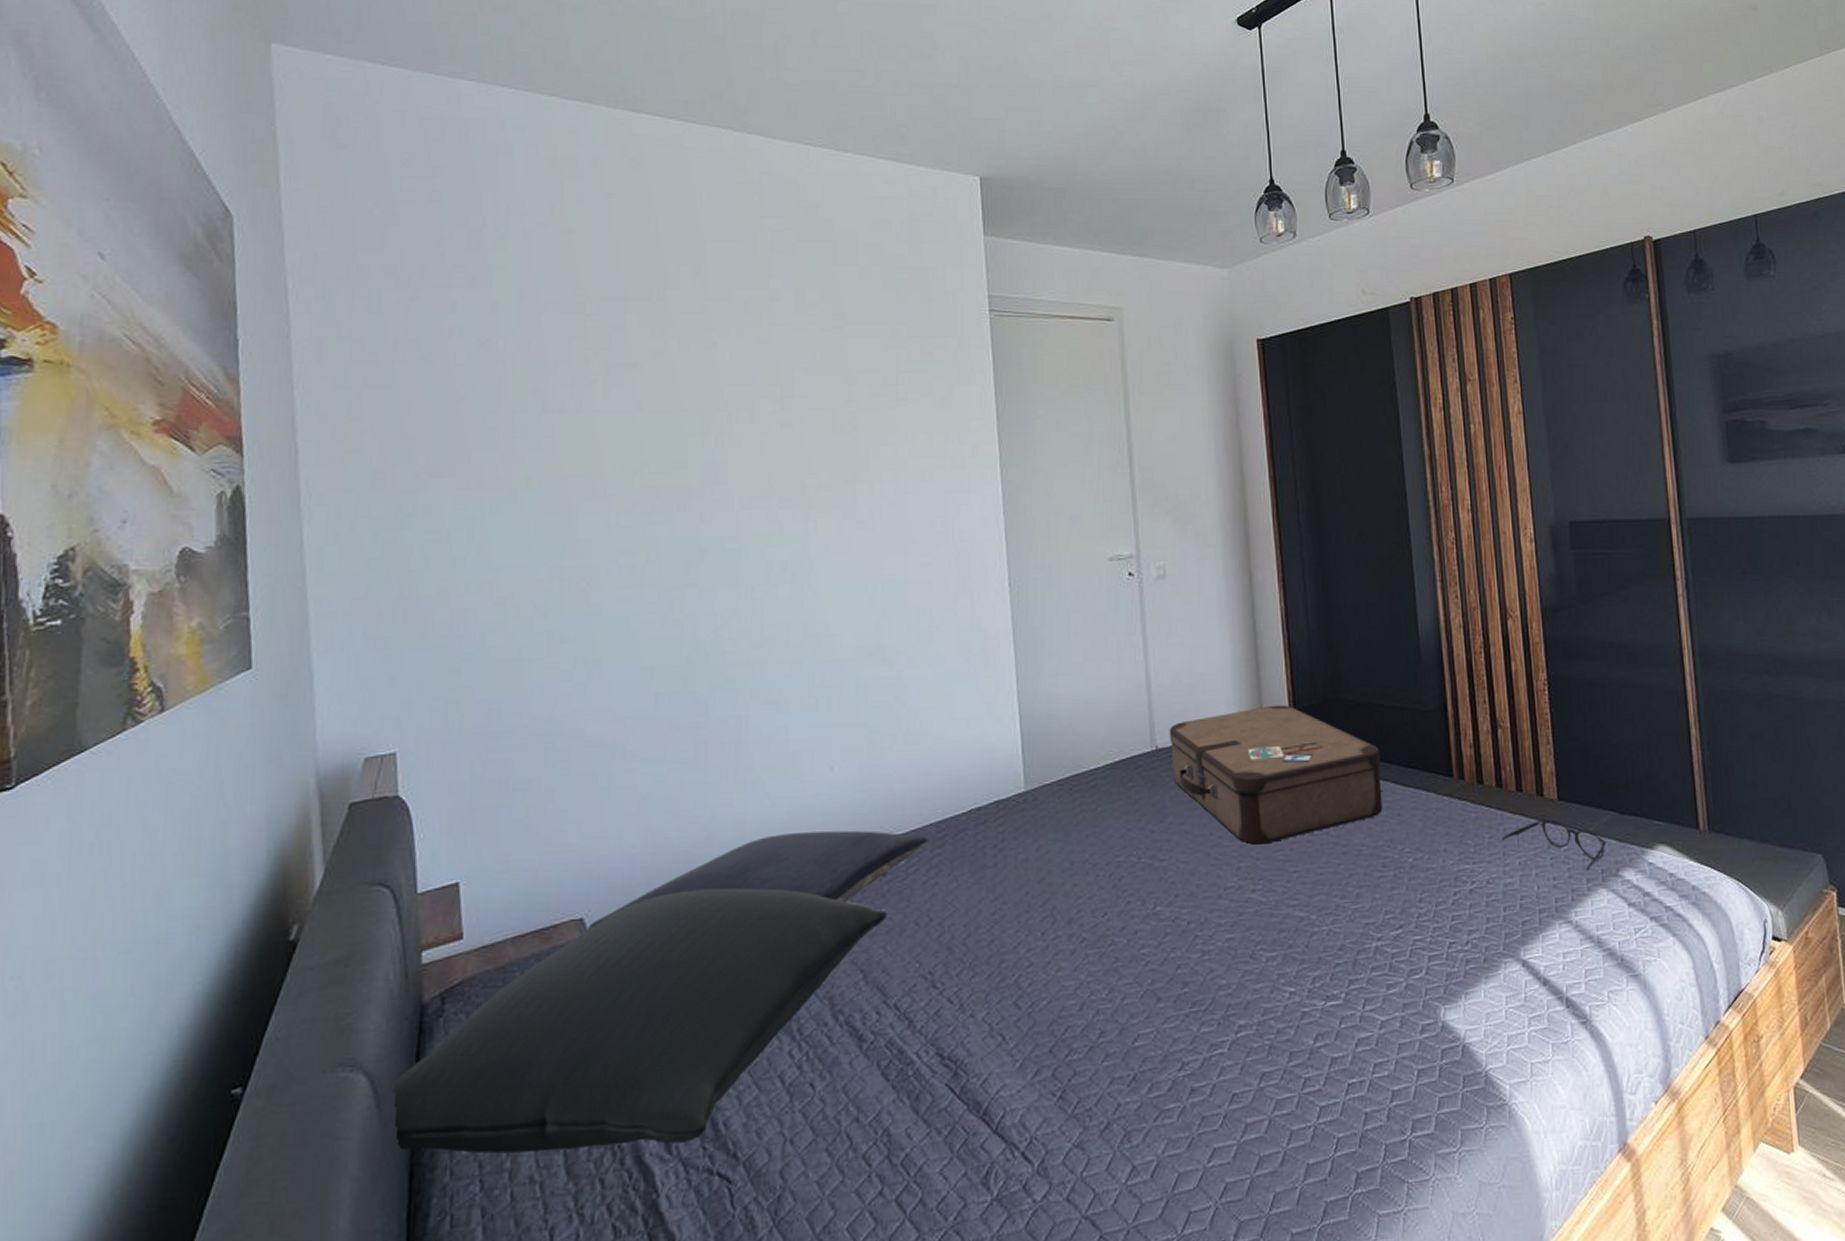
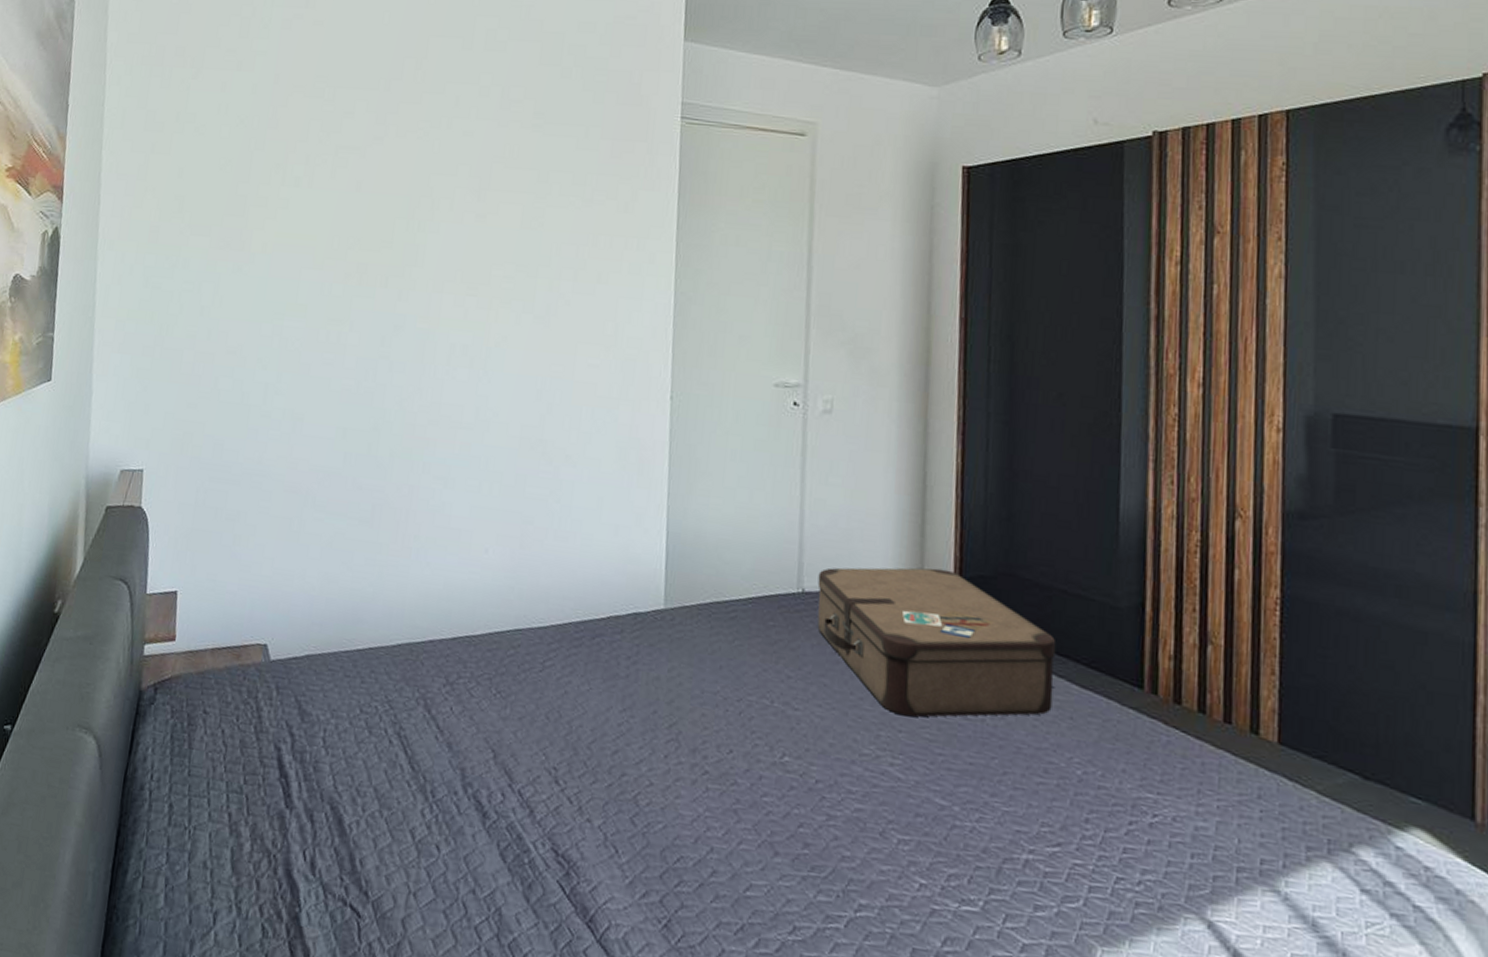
pillow: present [390,888,888,1154] -> none [111,637,522,870]
pillow: present [589,830,929,930] -> none [270,603,567,682]
eyeglasses: present [1501,819,1607,870] -> none [1197,762,1339,836]

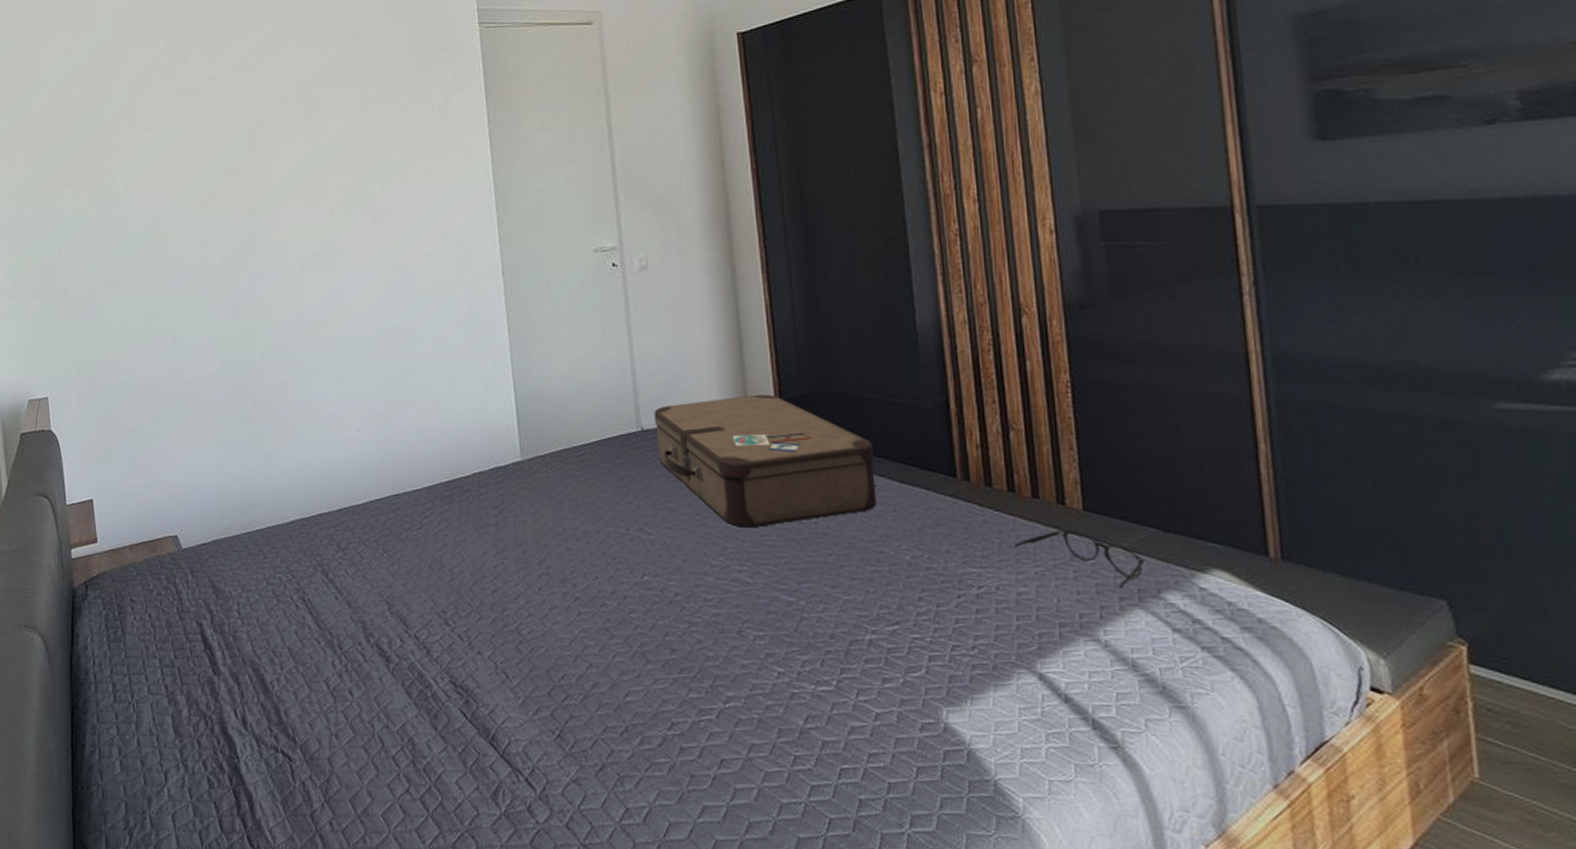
eyeglasses: none [1197,762,1339,836] -> present [1014,529,1145,588]

